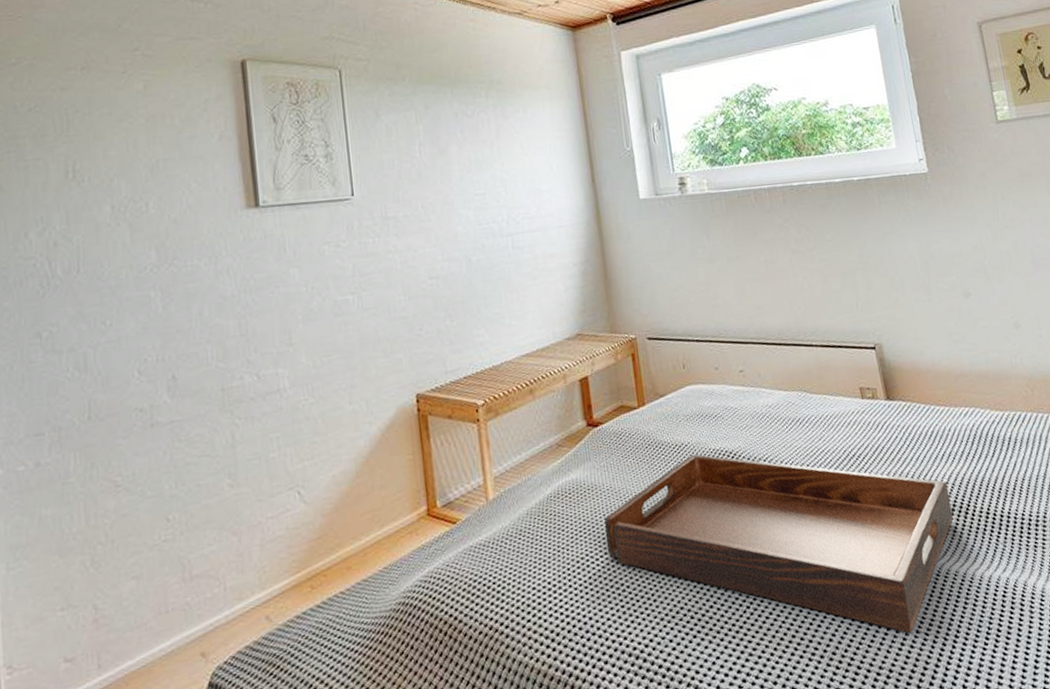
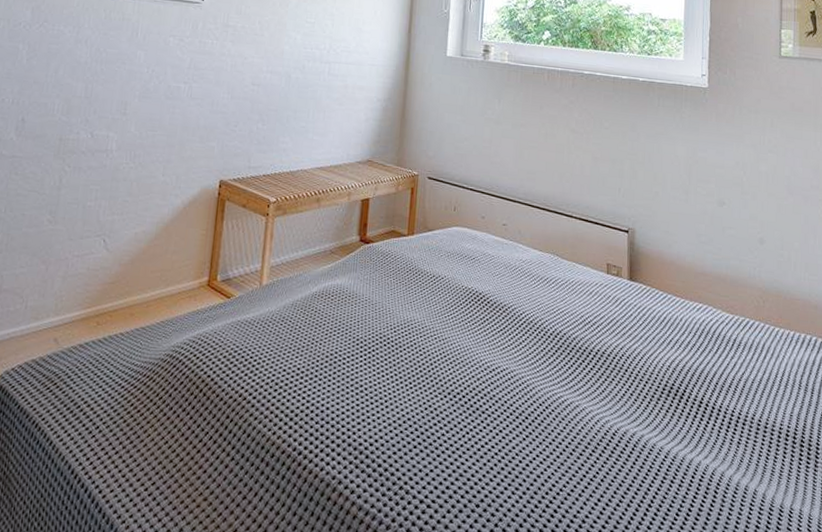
serving tray: present [604,454,953,633] -> none [354,287,669,492]

